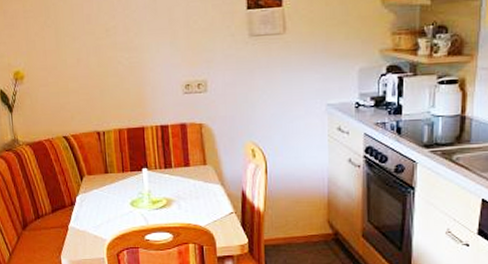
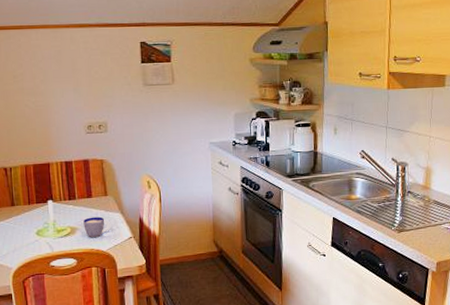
cup: none [180,188,210,212] -> present [83,216,111,238]

